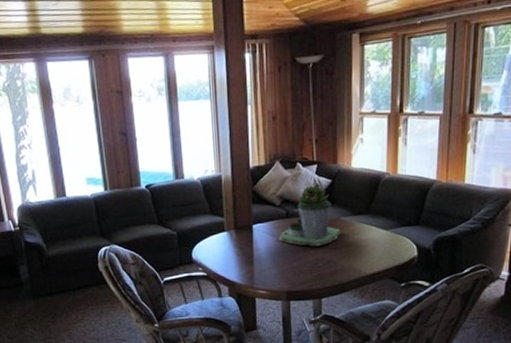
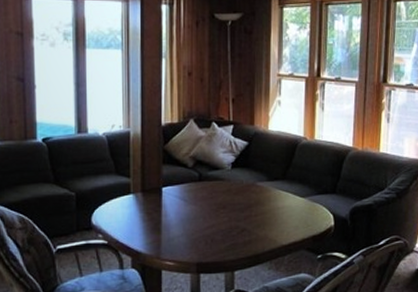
succulent planter: present [279,183,341,247] -> none [190,144,256,214]

